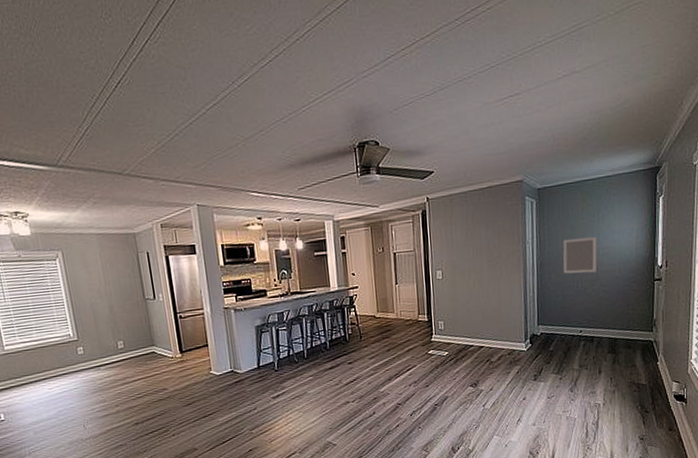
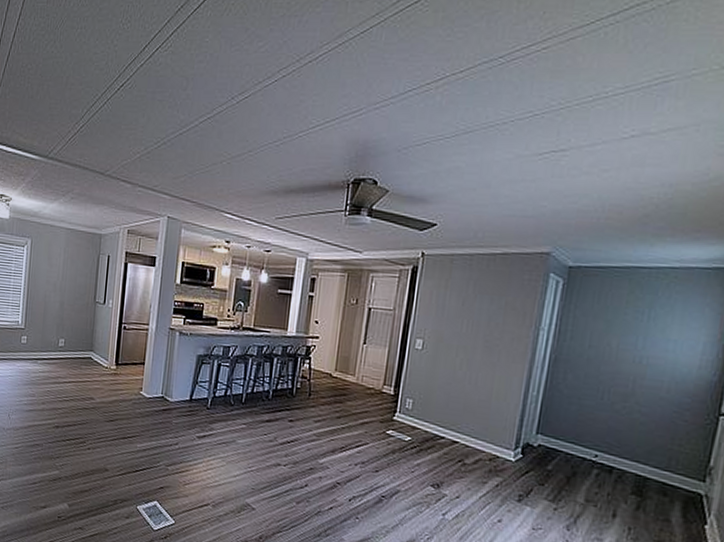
home mirror: present [563,236,597,274] -> none [586,335,642,385]

